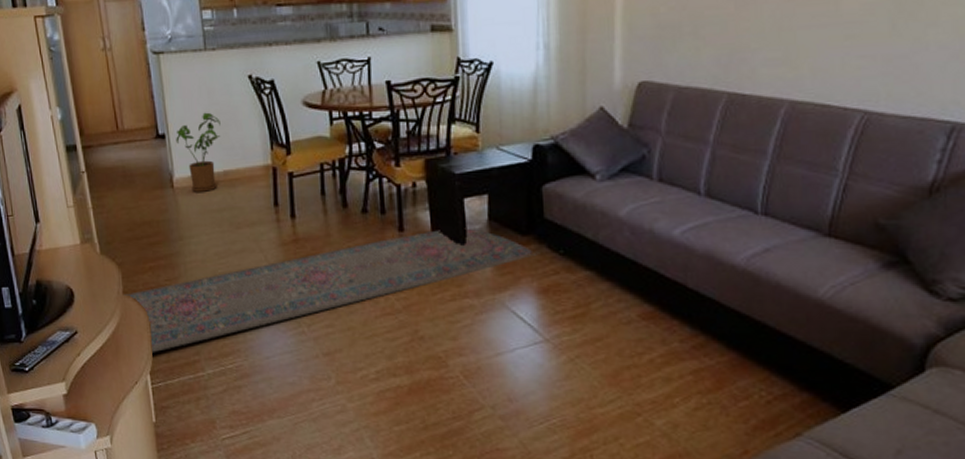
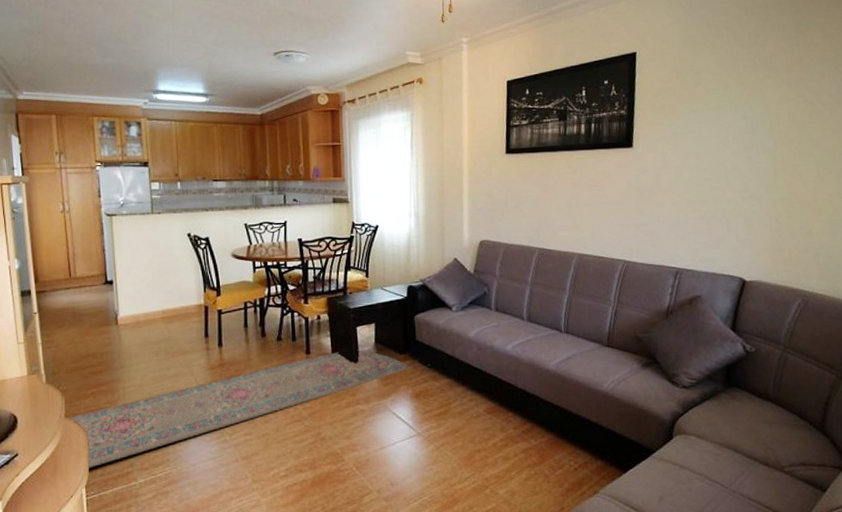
house plant: present [176,112,221,192] -> none [122,262,162,328]

